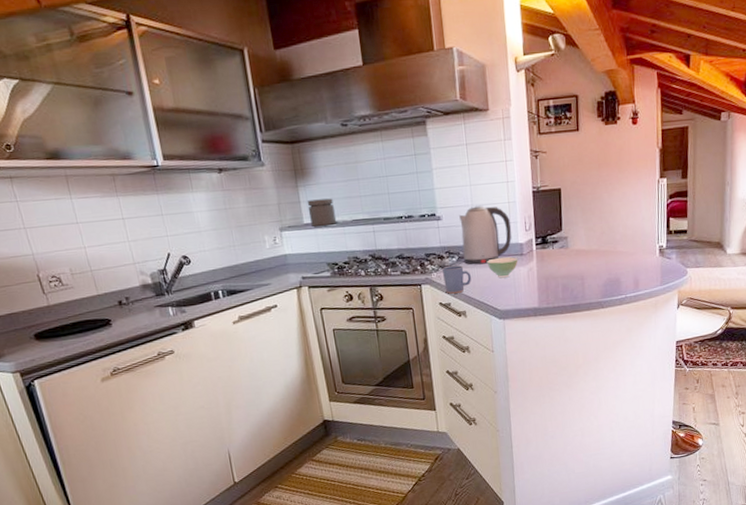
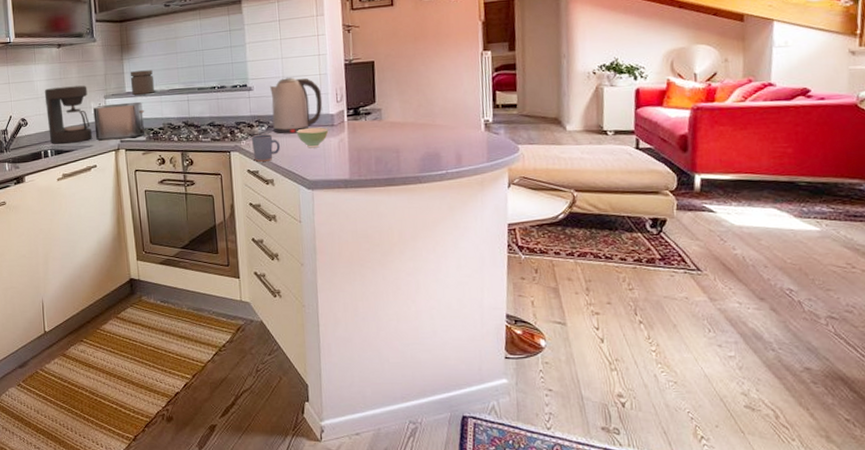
coffee maker: none [207,216,270,284] -> present [44,85,93,144]
toaster: none [268,234,329,278] -> present [93,102,145,141]

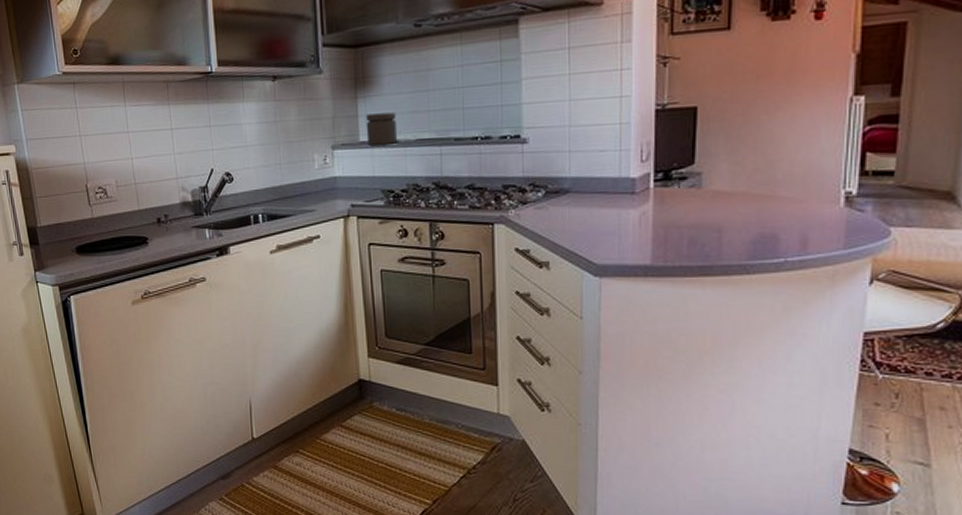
coffee maker: present [44,85,93,144] -> none [254,131,316,207]
toaster: present [93,102,145,141] -> none [317,155,384,204]
mug: present [252,134,281,162] -> none [523,202,562,238]
kettle: present [270,77,322,135] -> none [551,126,620,203]
bowl: present [296,127,329,149] -> none [583,194,628,223]

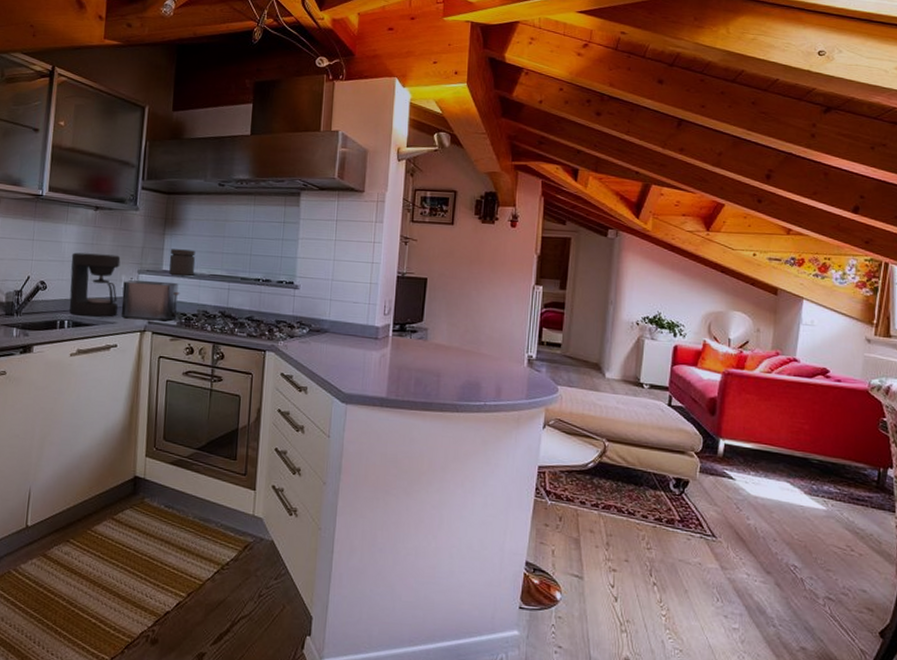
coffee maker: none [254,131,316,207] -> present [69,252,121,317]
toaster: none [317,155,384,204] -> present [121,280,180,322]

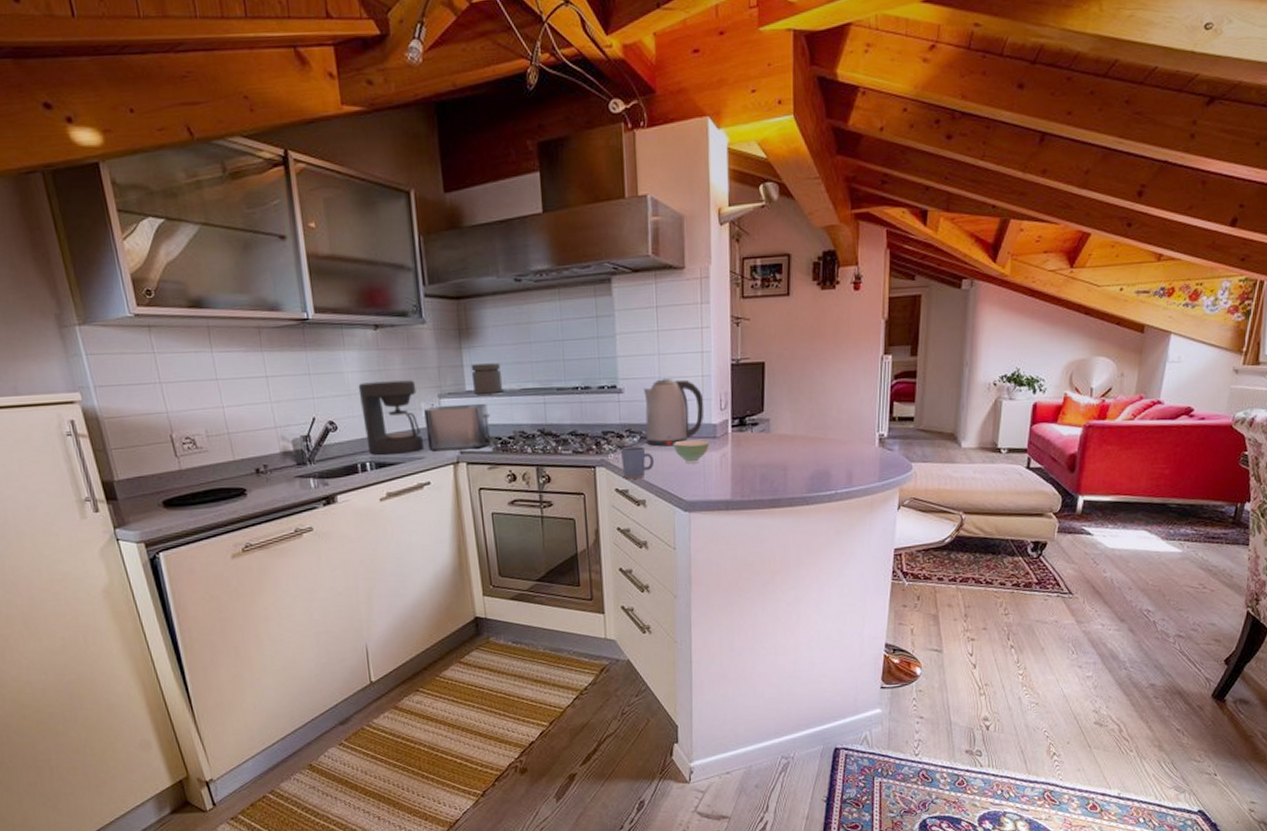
mug: none [289,337,320,367] -> present [621,446,655,479]
kettle: none [314,280,369,341] -> present [644,377,703,447]
bowl: none [338,337,372,360] -> present [673,439,710,464]

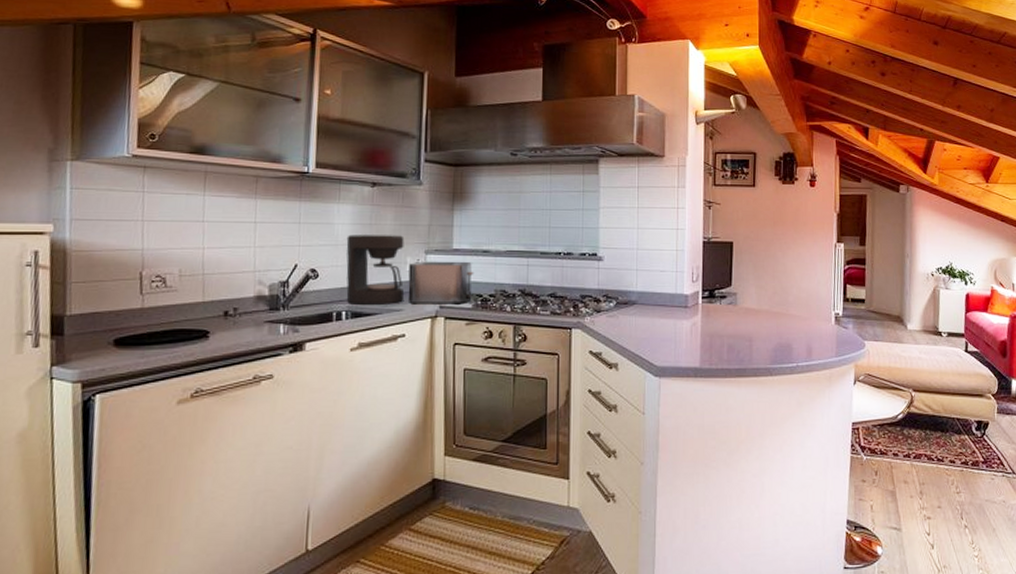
jar: present [472,363,502,396] -> none [461,225,489,254]
mug: present [621,446,655,479] -> none [597,311,629,342]
kettle: present [644,377,703,447] -> none [622,249,676,313]
bowl: present [673,439,710,464] -> none [647,307,682,331]

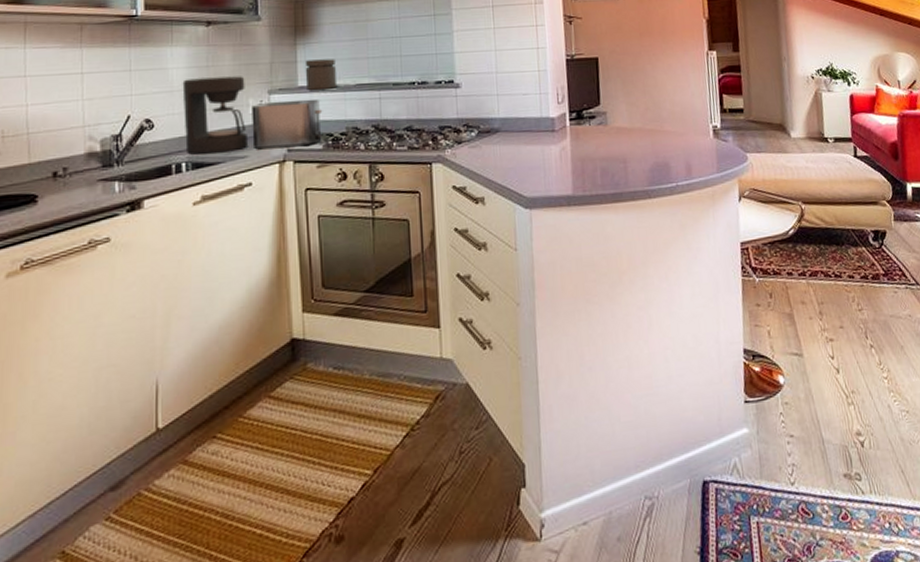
jar: none [461,225,489,254] -> present [306,59,336,91]

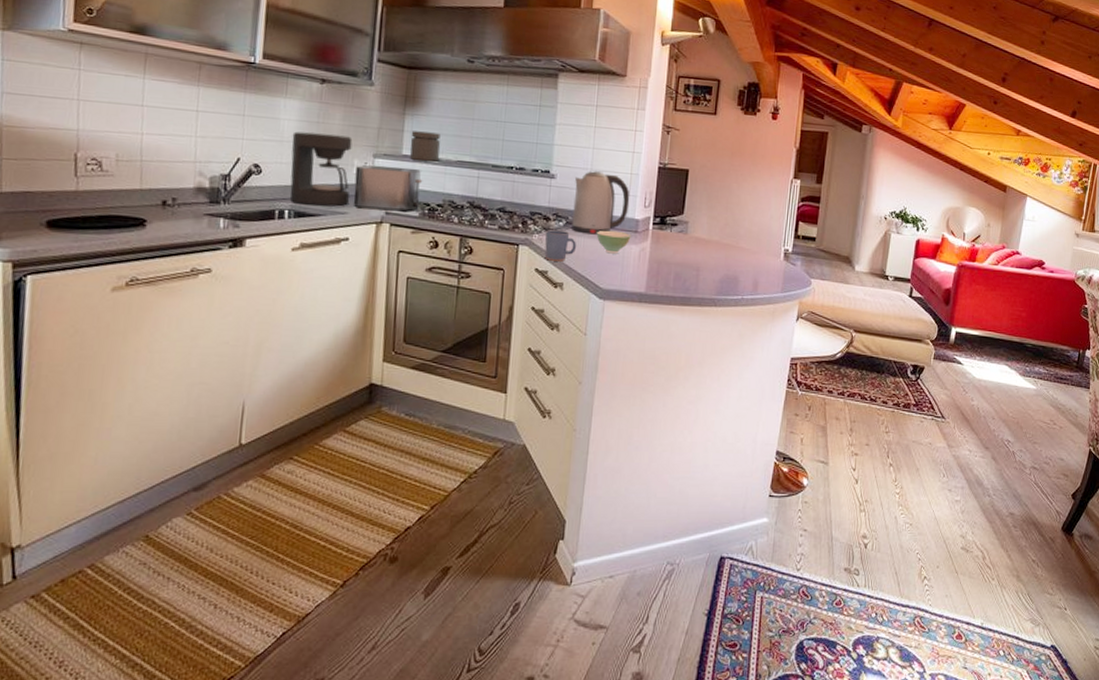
mug: none [459,141,494,176] -> present [544,230,577,262]
kettle: none [481,72,541,142] -> present [572,170,629,235]
bowl: none [511,133,549,159] -> present [596,230,631,254]

